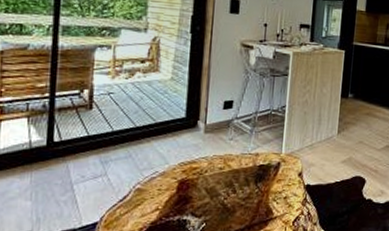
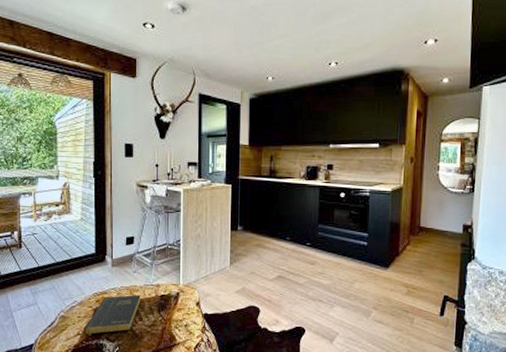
book: none [165,165,236,212] -> present [85,295,141,337]

